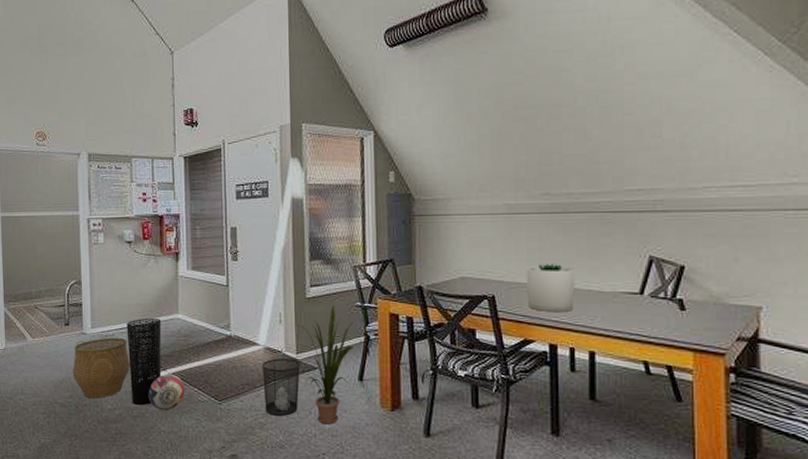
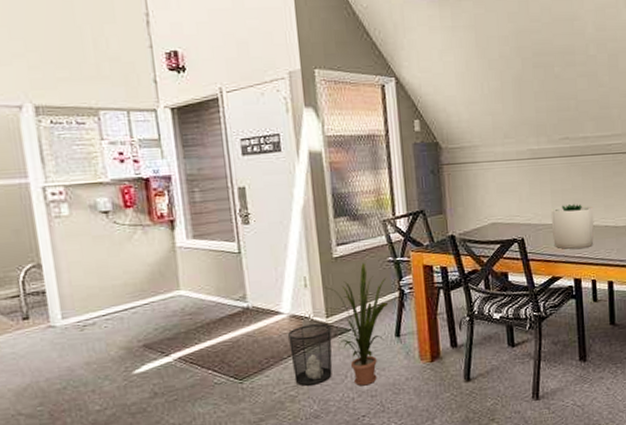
basket: present [72,337,130,399] -> none [39,325,122,403]
umbrella stand: present [126,317,162,405] -> none [111,297,165,400]
ball: present [148,374,185,411] -> none [148,359,196,402]

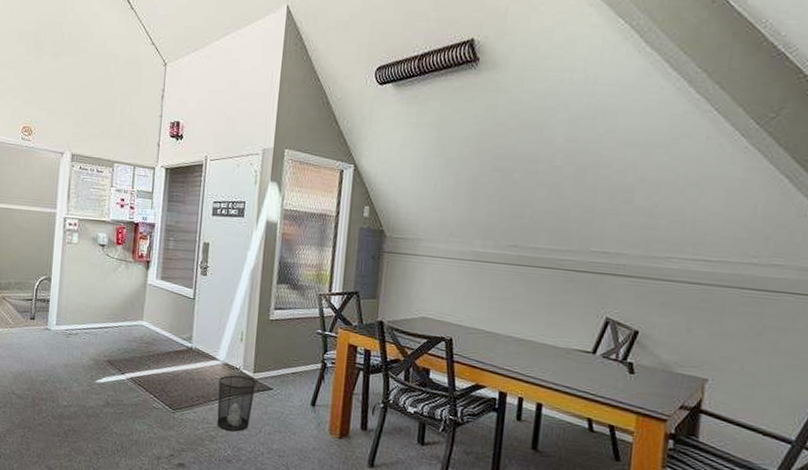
house plant: present [324,263,388,386] -> none [256,330,313,445]
planter: present [550,204,595,250] -> none [483,313,533,363]

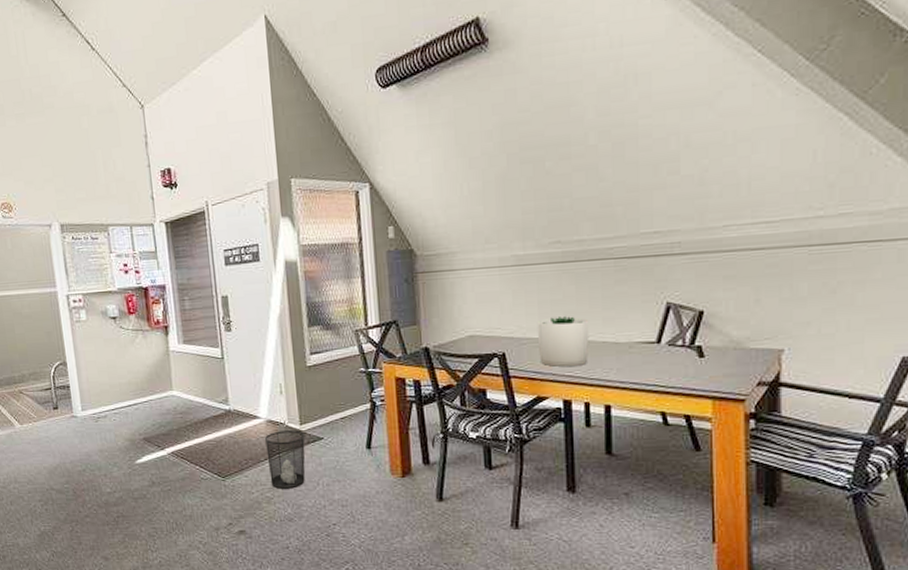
planter: none [483,313,533,363] -> present [537,316,590,367]

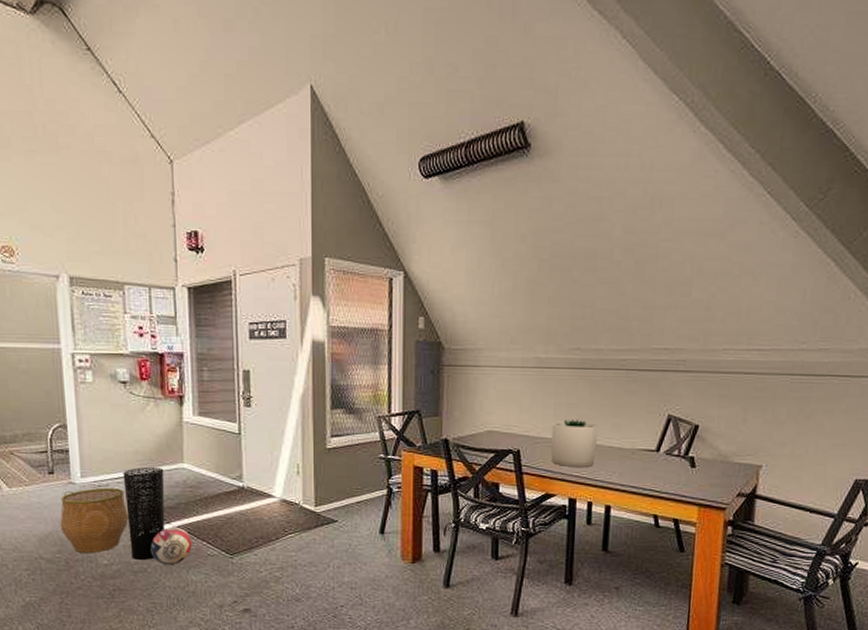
basket: none [65,418,127,483] -> present [60,487,129,554]
umbrella stand: none [118,396,160,486] -> present [123,467,165,560]
ball: none [148,453,186,491] -> present [150,527,192,565]
waste bin: present [264,430,306,489] -> none [277,511,320,569]

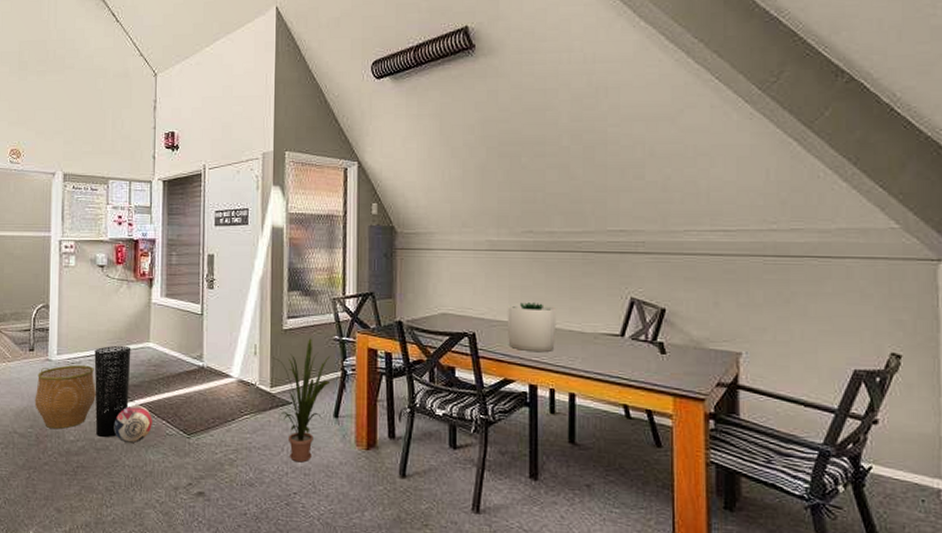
house plant: none [315,457,376,577] -> present [271,338,331,463]

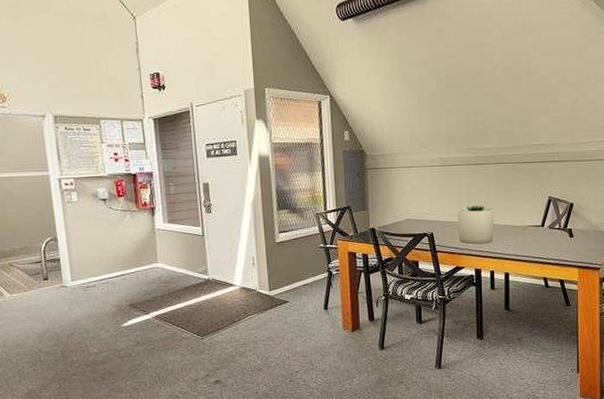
basket: present [34,364,96,430] -> none [55,287,114,345]
umbrella stand: present [94,345,131,437] -> none [107,268,145,346]
ball: present [113,405,152,444] -> none [133,317,169,349]
house plant: present [271,338,331,463] -> none [268,248,318,348]

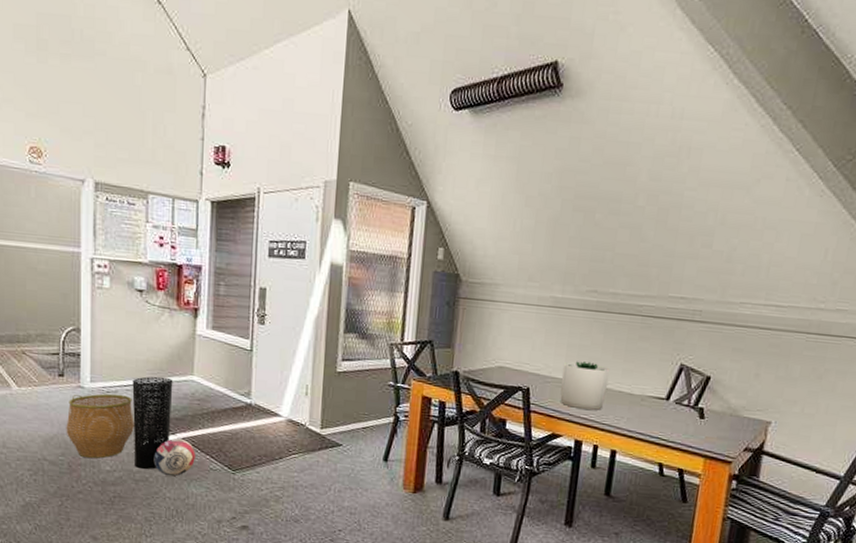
basket: none [55,287,114,345] -> present [66,393,134,459]
umbrella stand: none [107,268,145,346] -> present [132,376,173,469]
ball: none [133,317,169,349] -> present [153,438,195,477]

